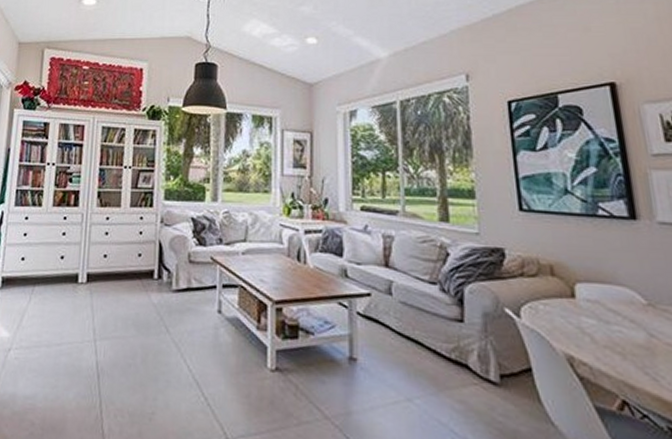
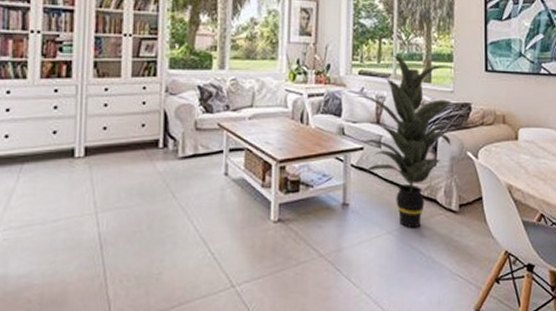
indoor plant: none [357,189,493,399] -> present [354,55,462,228]

